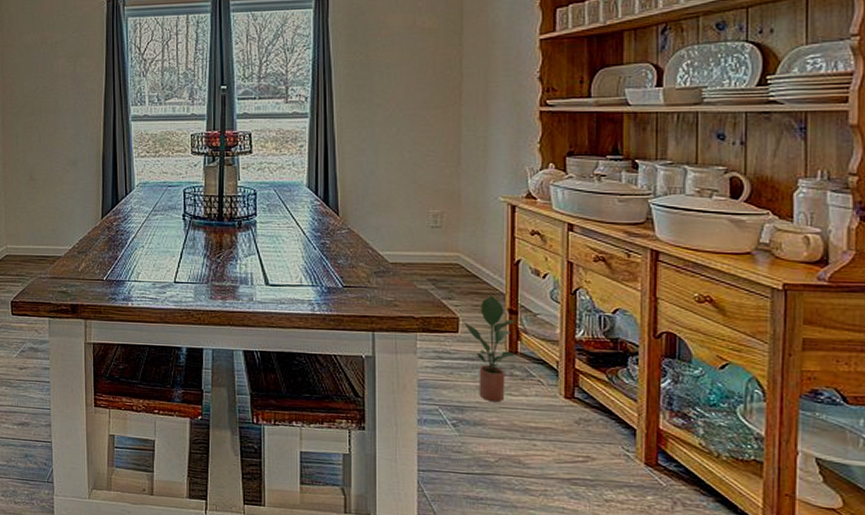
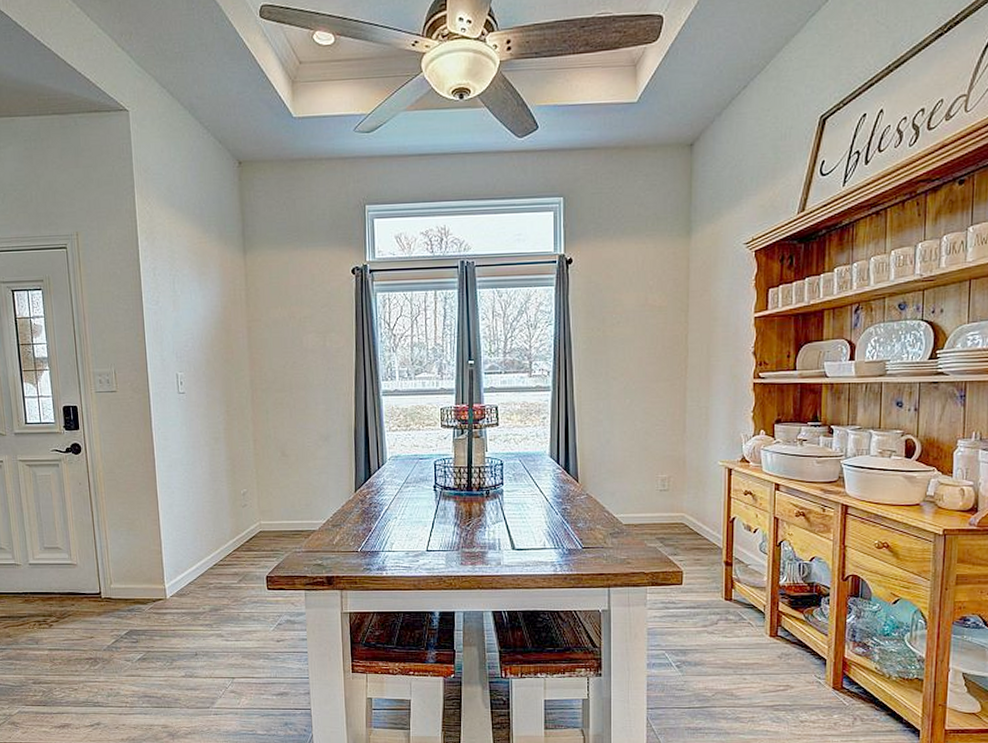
potted plant: present [463,296,518,403] -> none [686,551,732,644]

